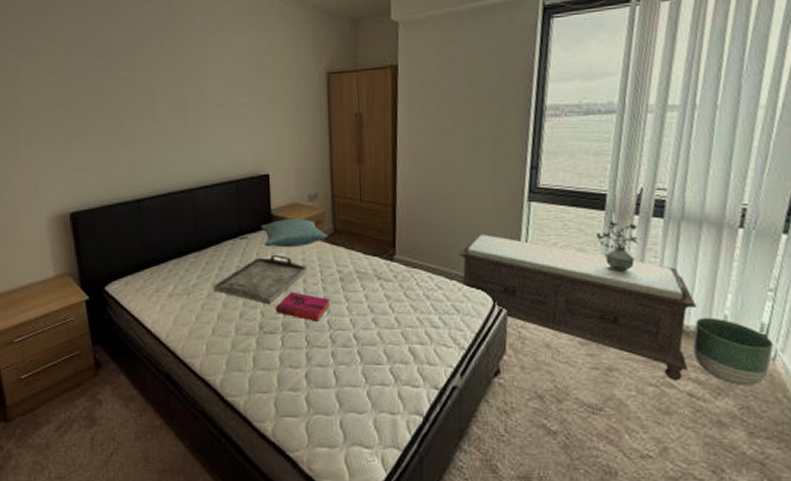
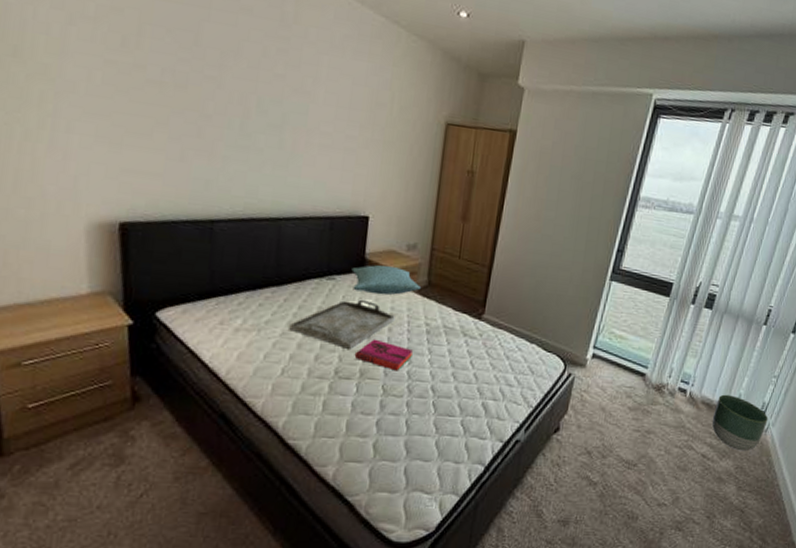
bench: present [459,233,696,381] -> none [540,303,722,444]
potted plant: present [597,220,639,272] -> none [659,306,693,351]

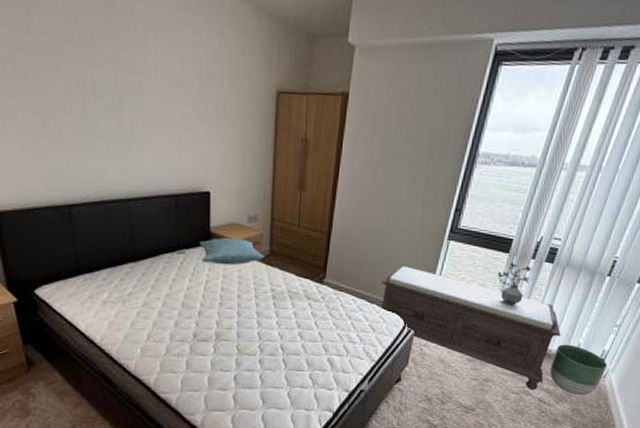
serving tray: present [289,299,395,349] -> none [149,270,243,315]
hardback book: present [355,339,413,371] -> none [210,305,261,333]
bench: none [540,303,722,444] -> present [380,264,561,390]
potted plant: none [659,306,693,351] -> present [497,262,533,305]

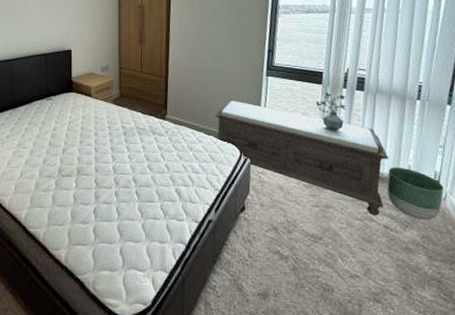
pillow: present [199,237,264,265] -> none [63,84,115,108]

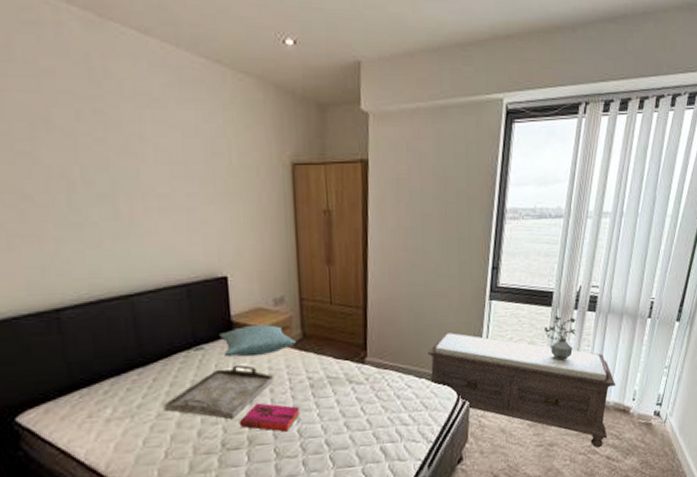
serving tray: none [23,112,98,152] -> present [164,364,275,419]
pillow: none [63,84,115,108] -> present [219,324,296,357]
hardback book: none [73,142,115,167] -> present [240,403,300,432]
planter: present [386,167,444,221] -> none [611,393,665,447]

